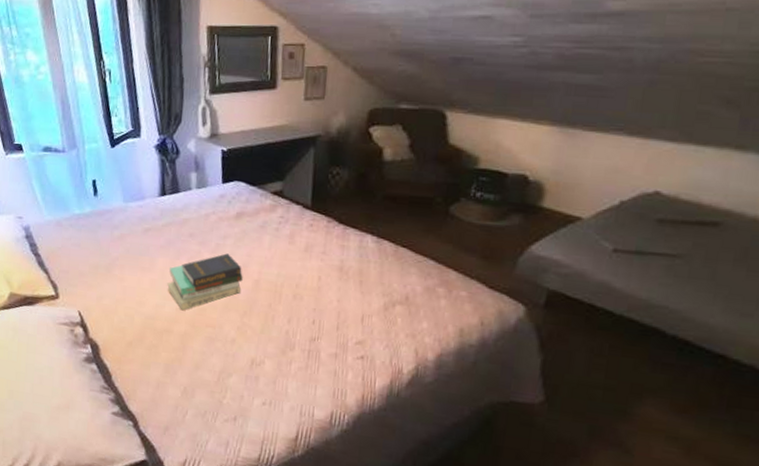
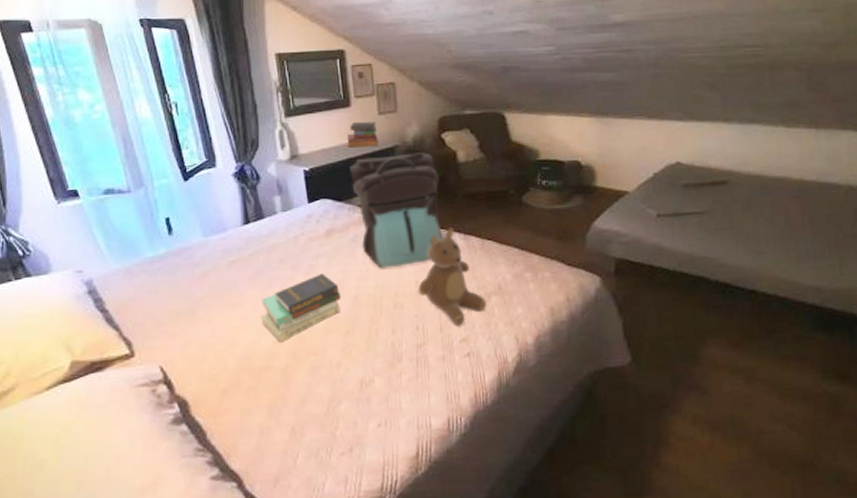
backpack: none [265,144,360,261] -> present [349,153,442,269]
books: none [268,106,301,133] -> present [347,122,378,148]
teddy bear: none [319,228,390,328] -> present [418,228,486,325]

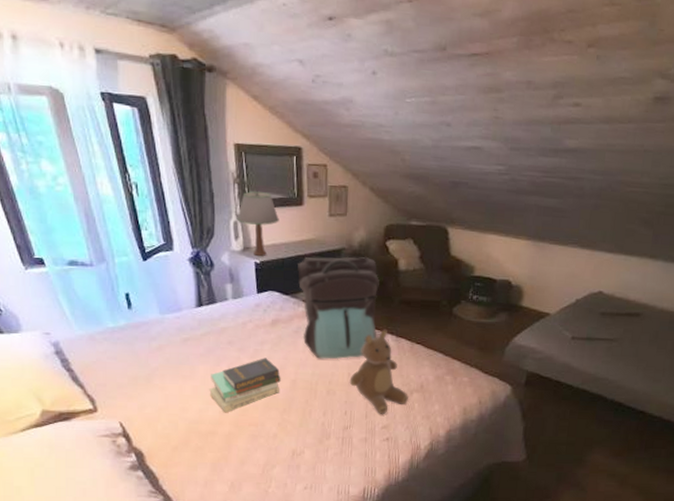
table lamp: none [282,97,327,163] -> present [236,190,279,256]
books: present [347,122,378,148] -> none [297,221,327,246]

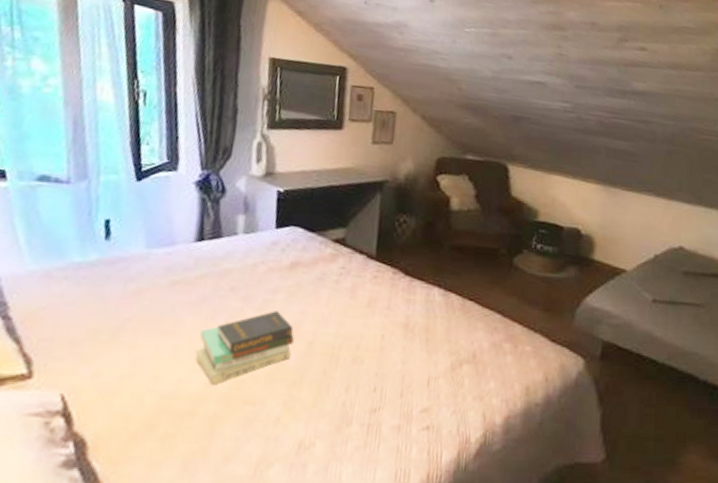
table lamp: present [236,190,279,256] -> none [261,109,313,184]
backpack: present [296,256,379,360] -> none [327,188,427,317]
teddy bear: present [349,329,408,414] -> none [382,280,457,392]

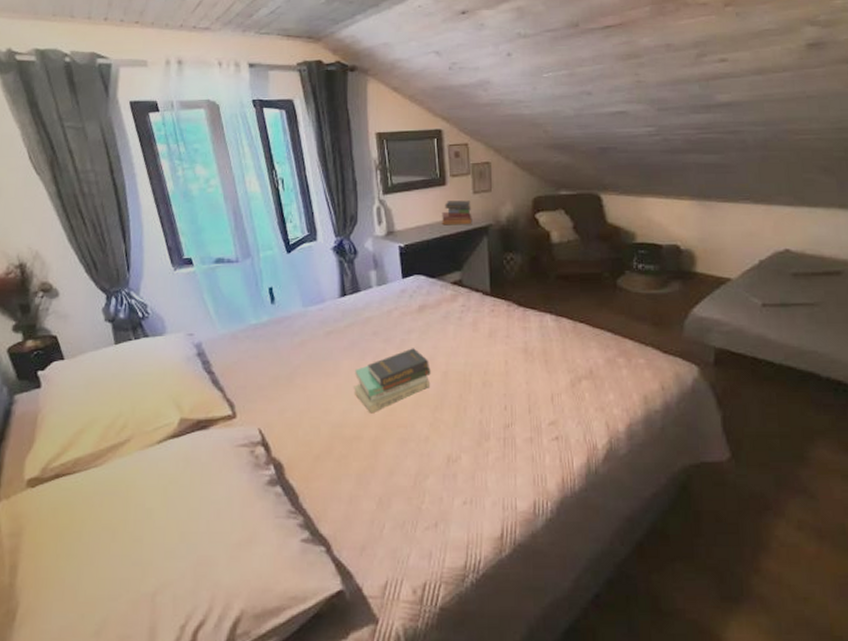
books: none [332,147,368,177] -> present [442,200,472,226]

